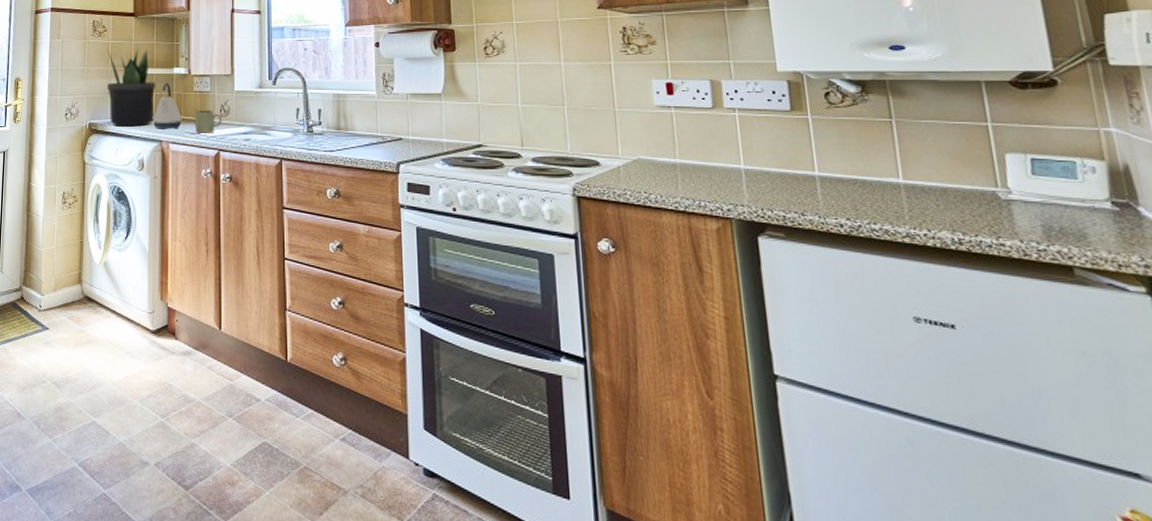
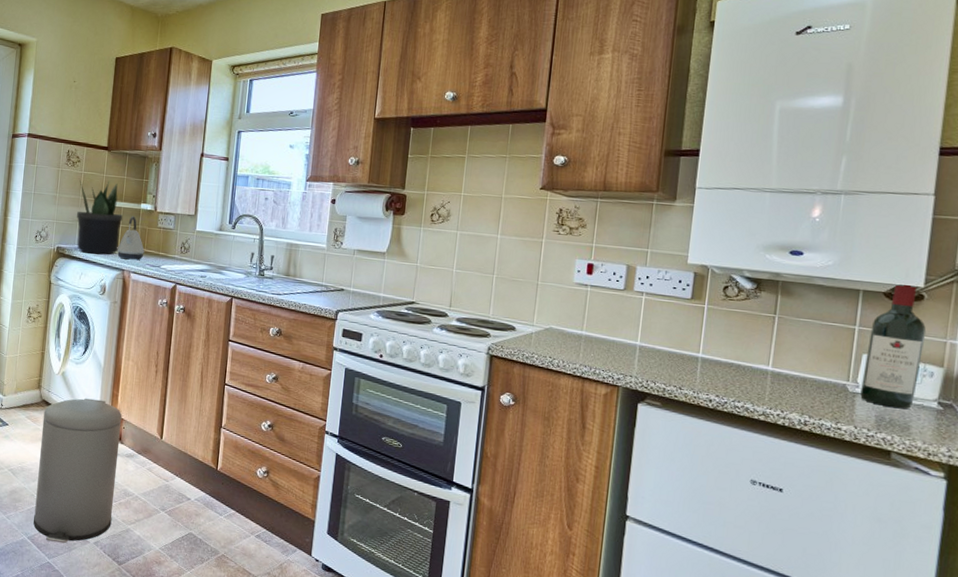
pedal bin: none [83,289,174,469] -> present [33,398,122,544]
mug: present [194,110,221,133] -> none [155,245,181,267]
wine bottle: none [1005,69,1082,214] -> present [860,285,927,409]

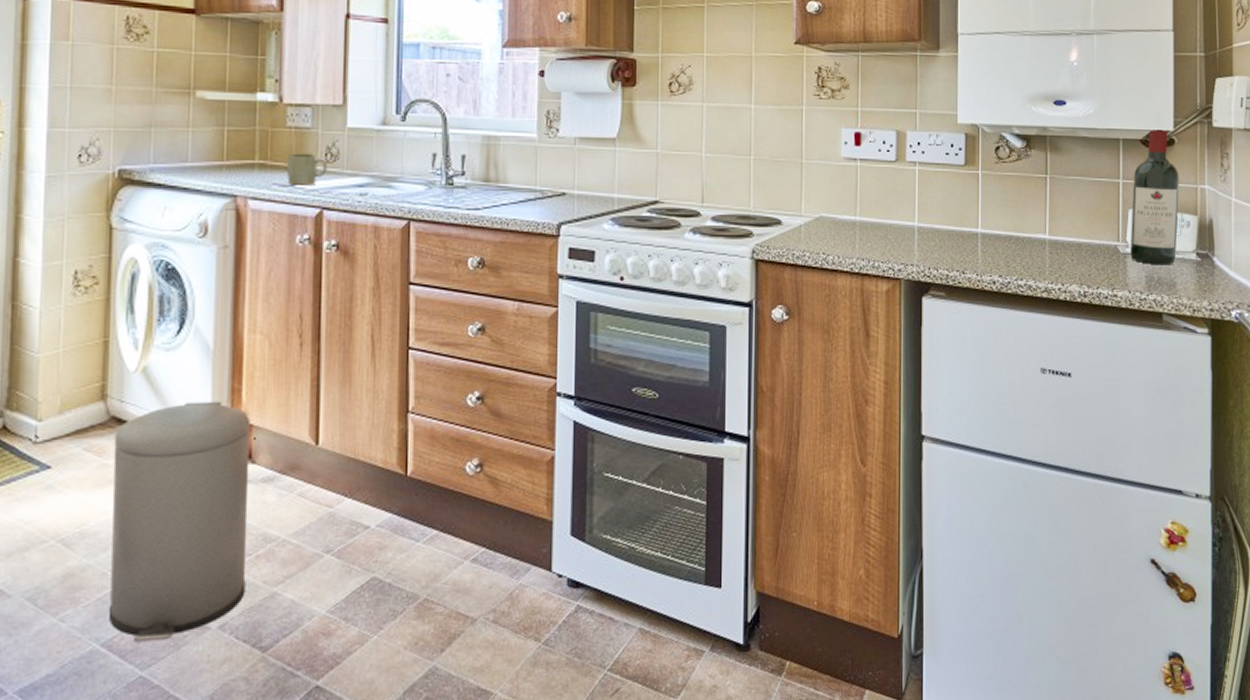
planter: present [76,178,123,255] -> none [148,59,229,176]
kettle: present [117,216,145,261] -> none [222,112,268,180]
mug: none [155,245,181,267] -> present [286,153,327,185]

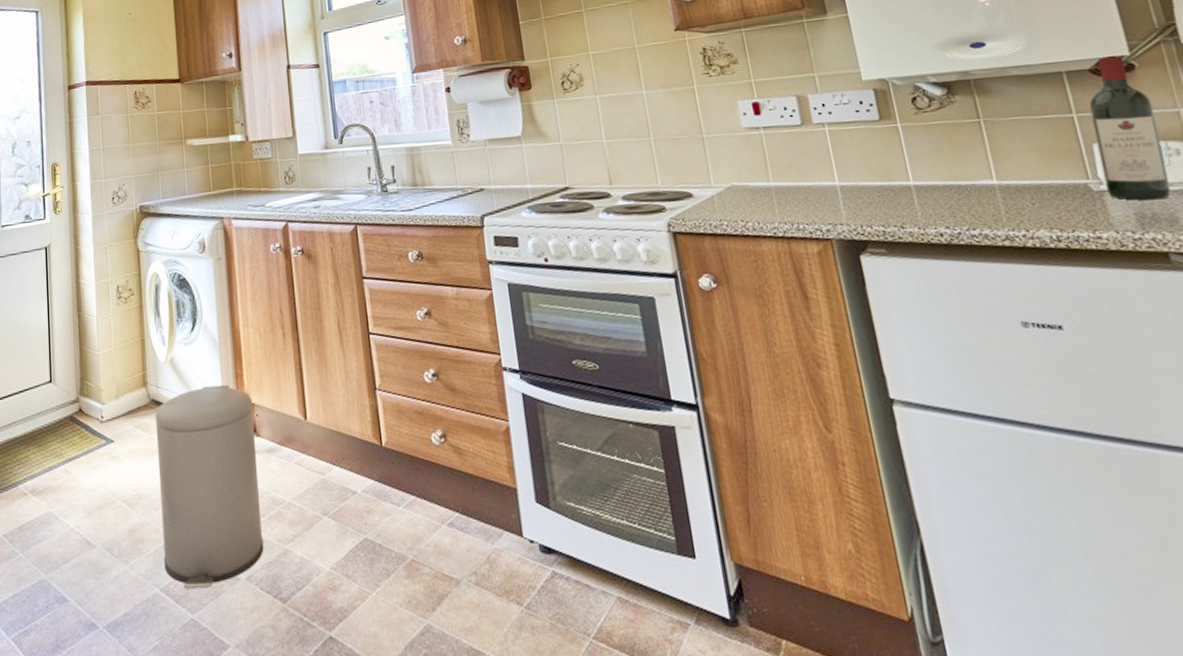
mug: present [286,153,327,185] -> none [256,178,287,205]

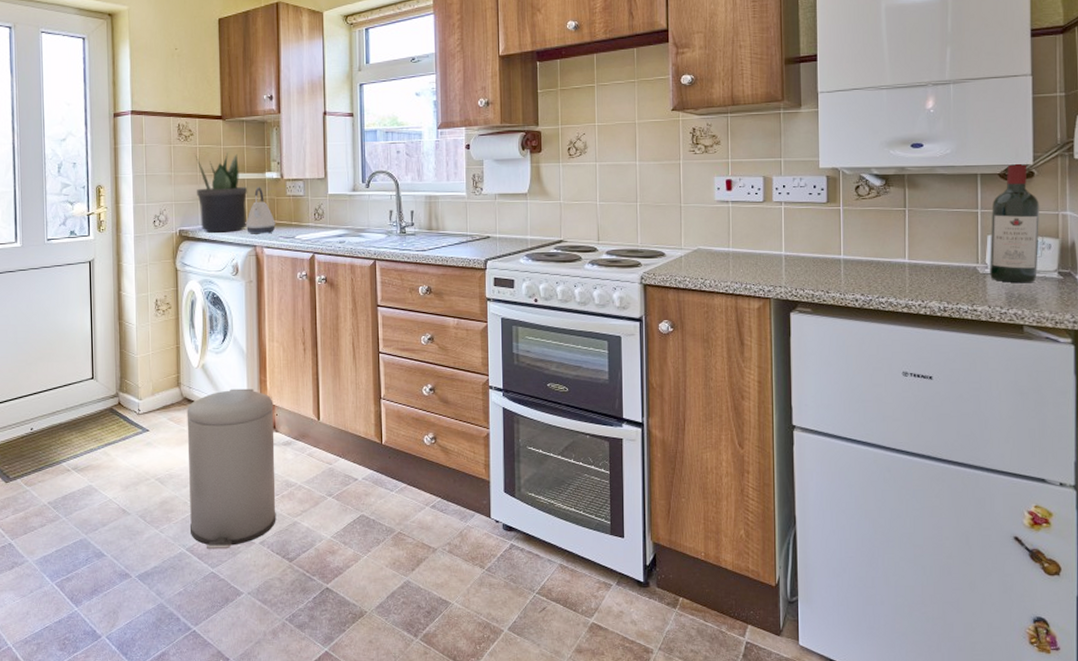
planter: none [152,118,212,207] -> present [194,153,248,233]
kettle: none [210,152,243,205] -> present [245,187,276,234]

